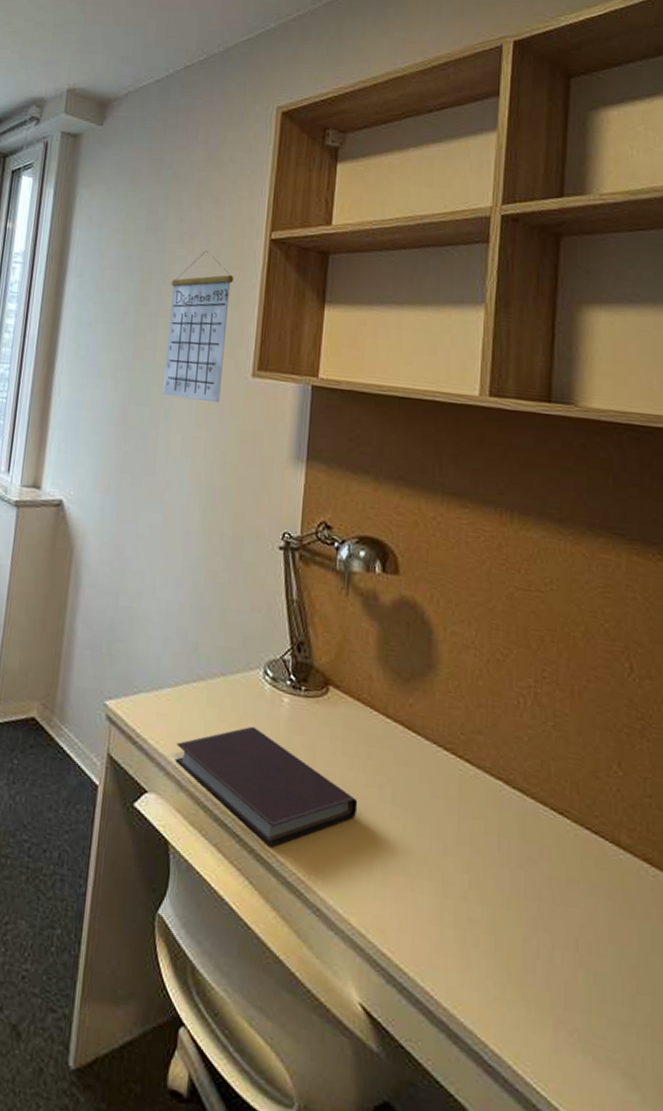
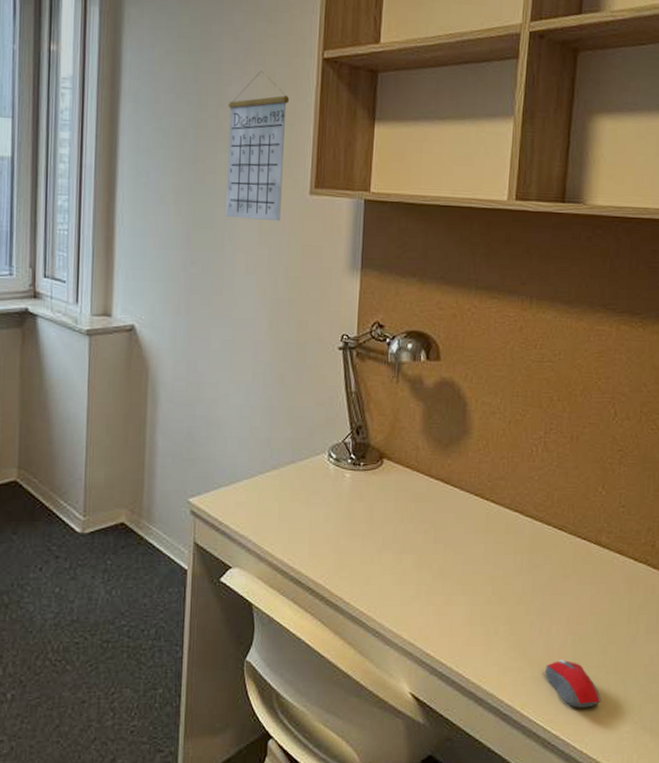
notebook: present [175,726,358,847] -> none [254,501,408,593]
computer mouse: none [547,1001,632,1085] -> present [545,659,601,708]

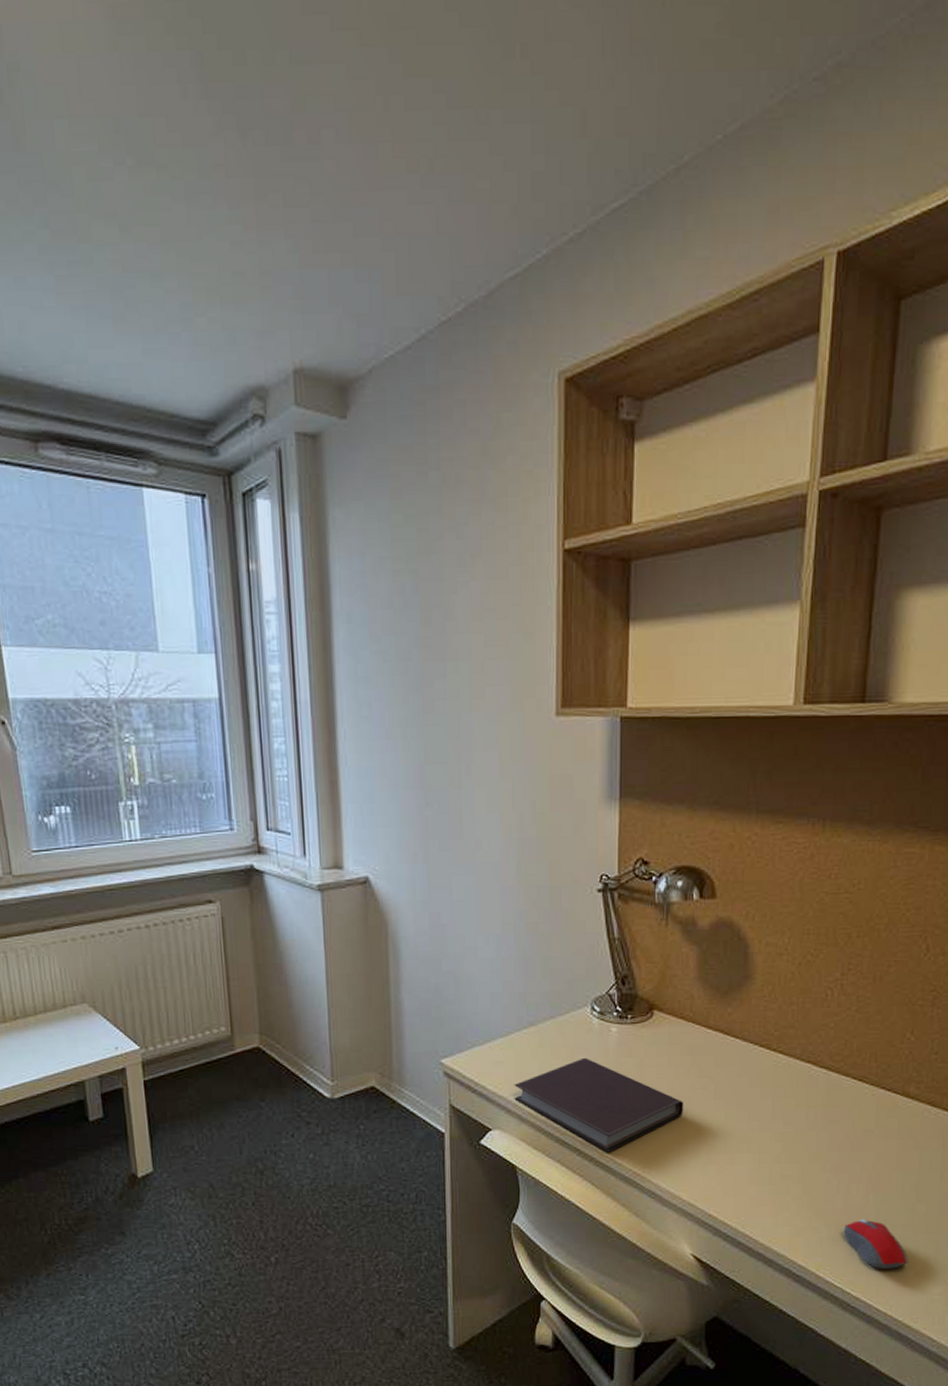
calendar: present [226,71,290,222] -> none [455,572,527,750]
notebook: none [254,501,408,593] -> present [514,1057,684,1153]

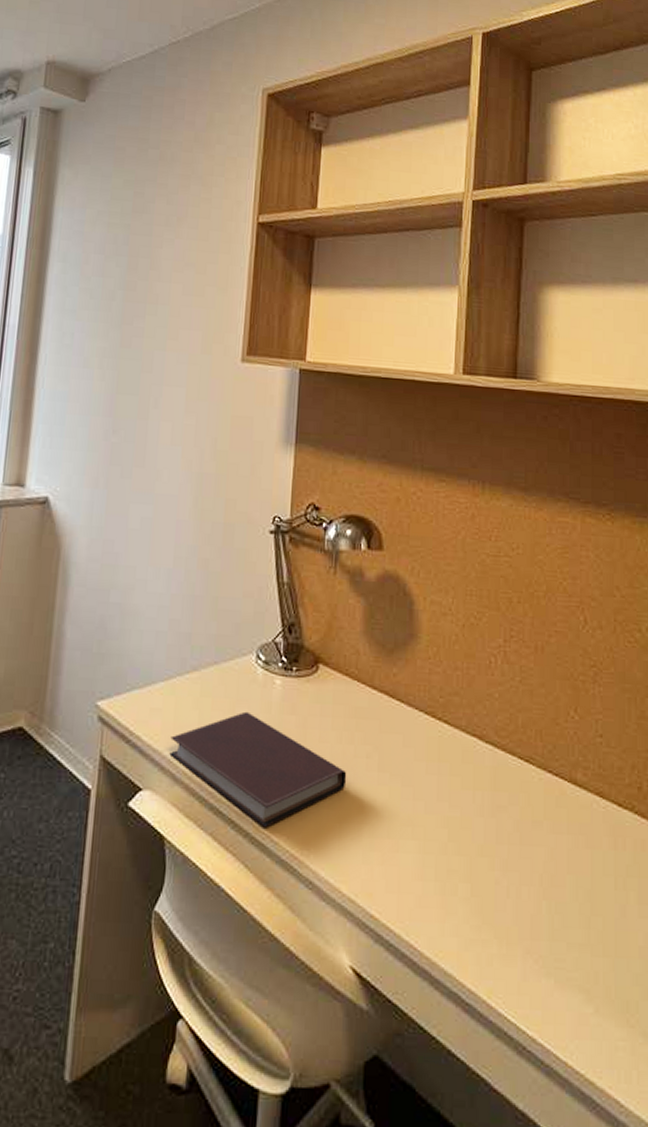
computer mouse: present [844,1219,909,1269] -> none [516,932,587,1001]

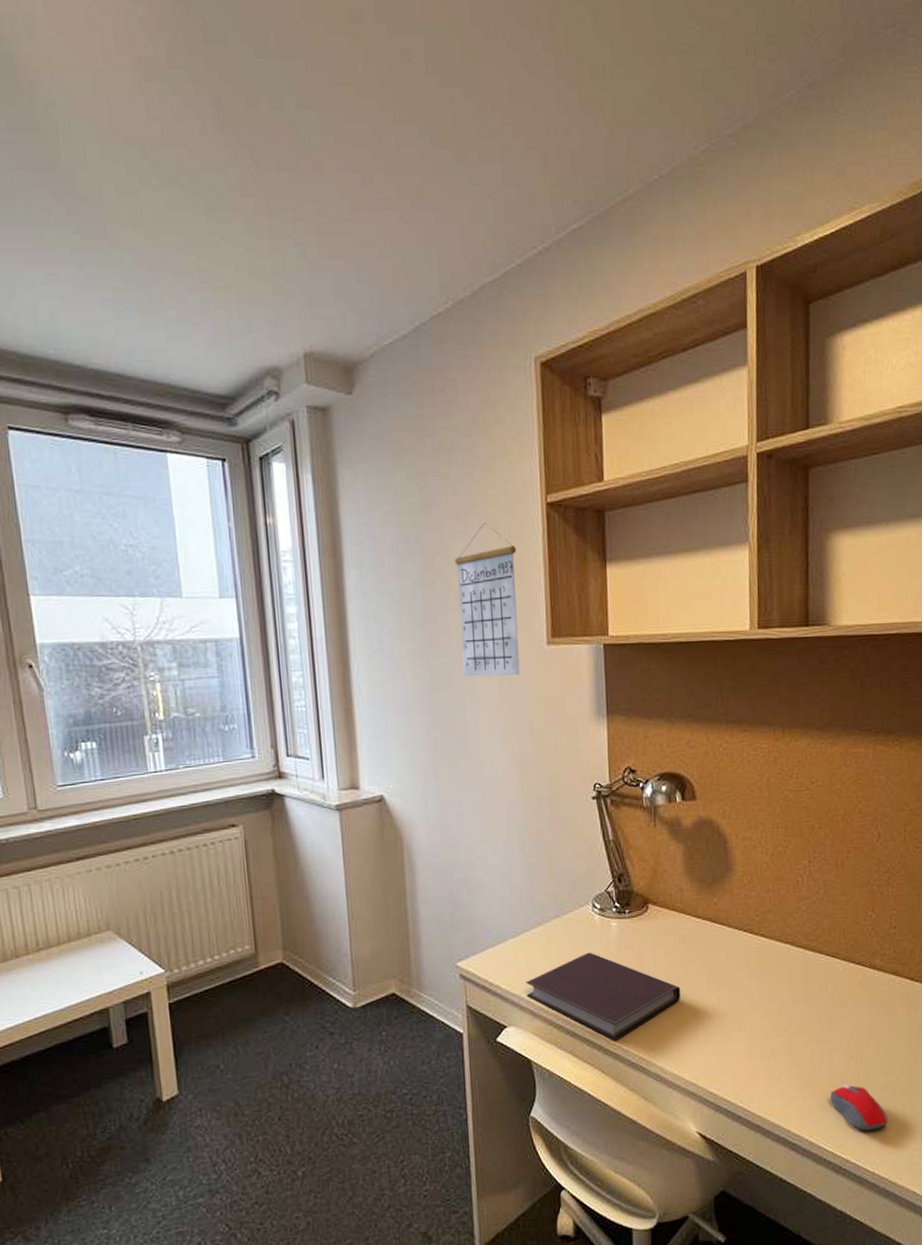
calendar: none [152,233,223,390] -> present [454,522,520,677]
computer mouse: none [516,932,587,1001] -> present [830,1084,889,1131]

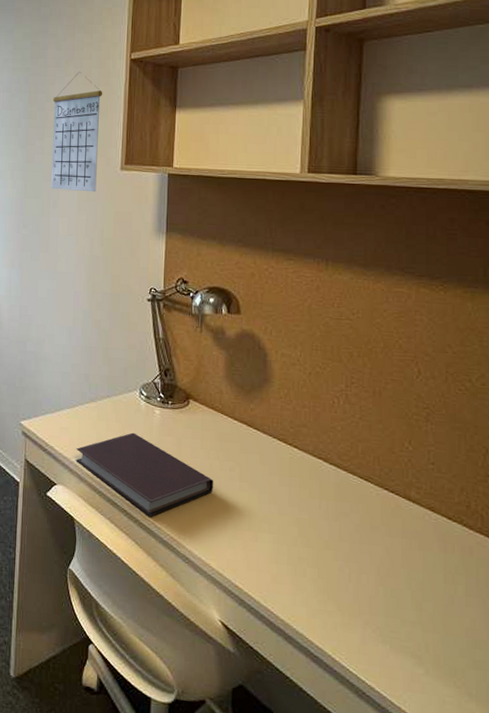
computer mouse: present [830,1084,889,1131] -> none [357,609,419,664]

